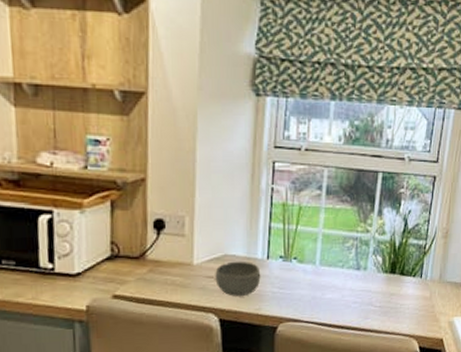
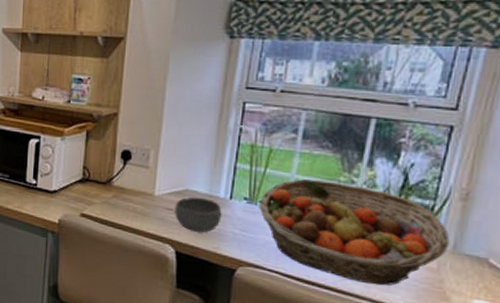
fruit basket: none [293,232,437,319] -> present [258,179,450,286]

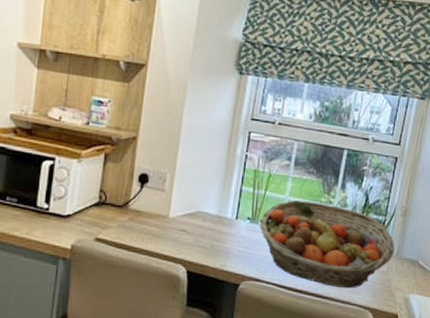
bowl: present [174,197,222,233] -> none [187,218,229,251]

